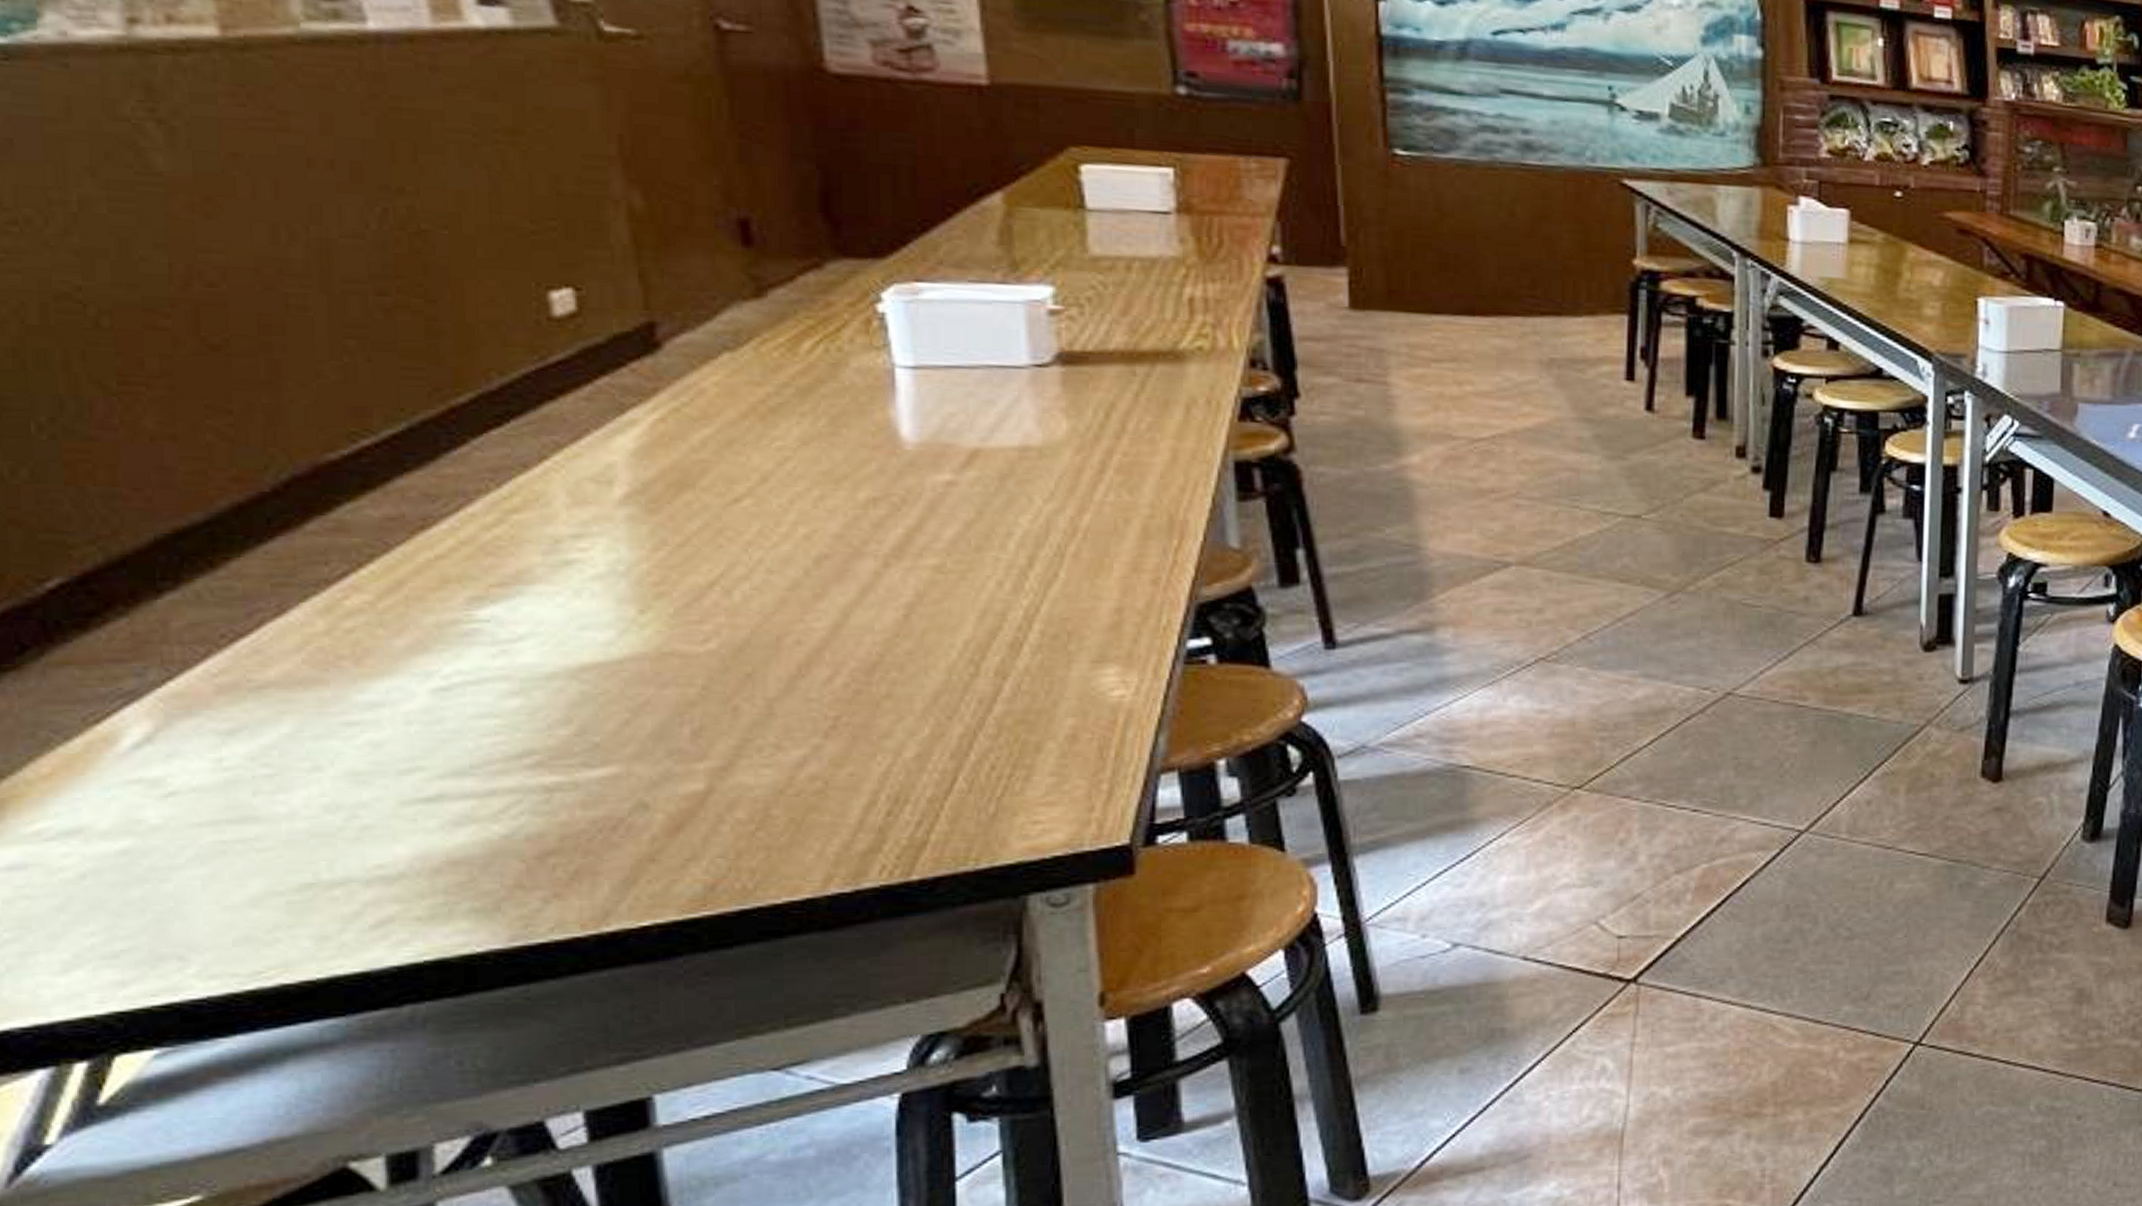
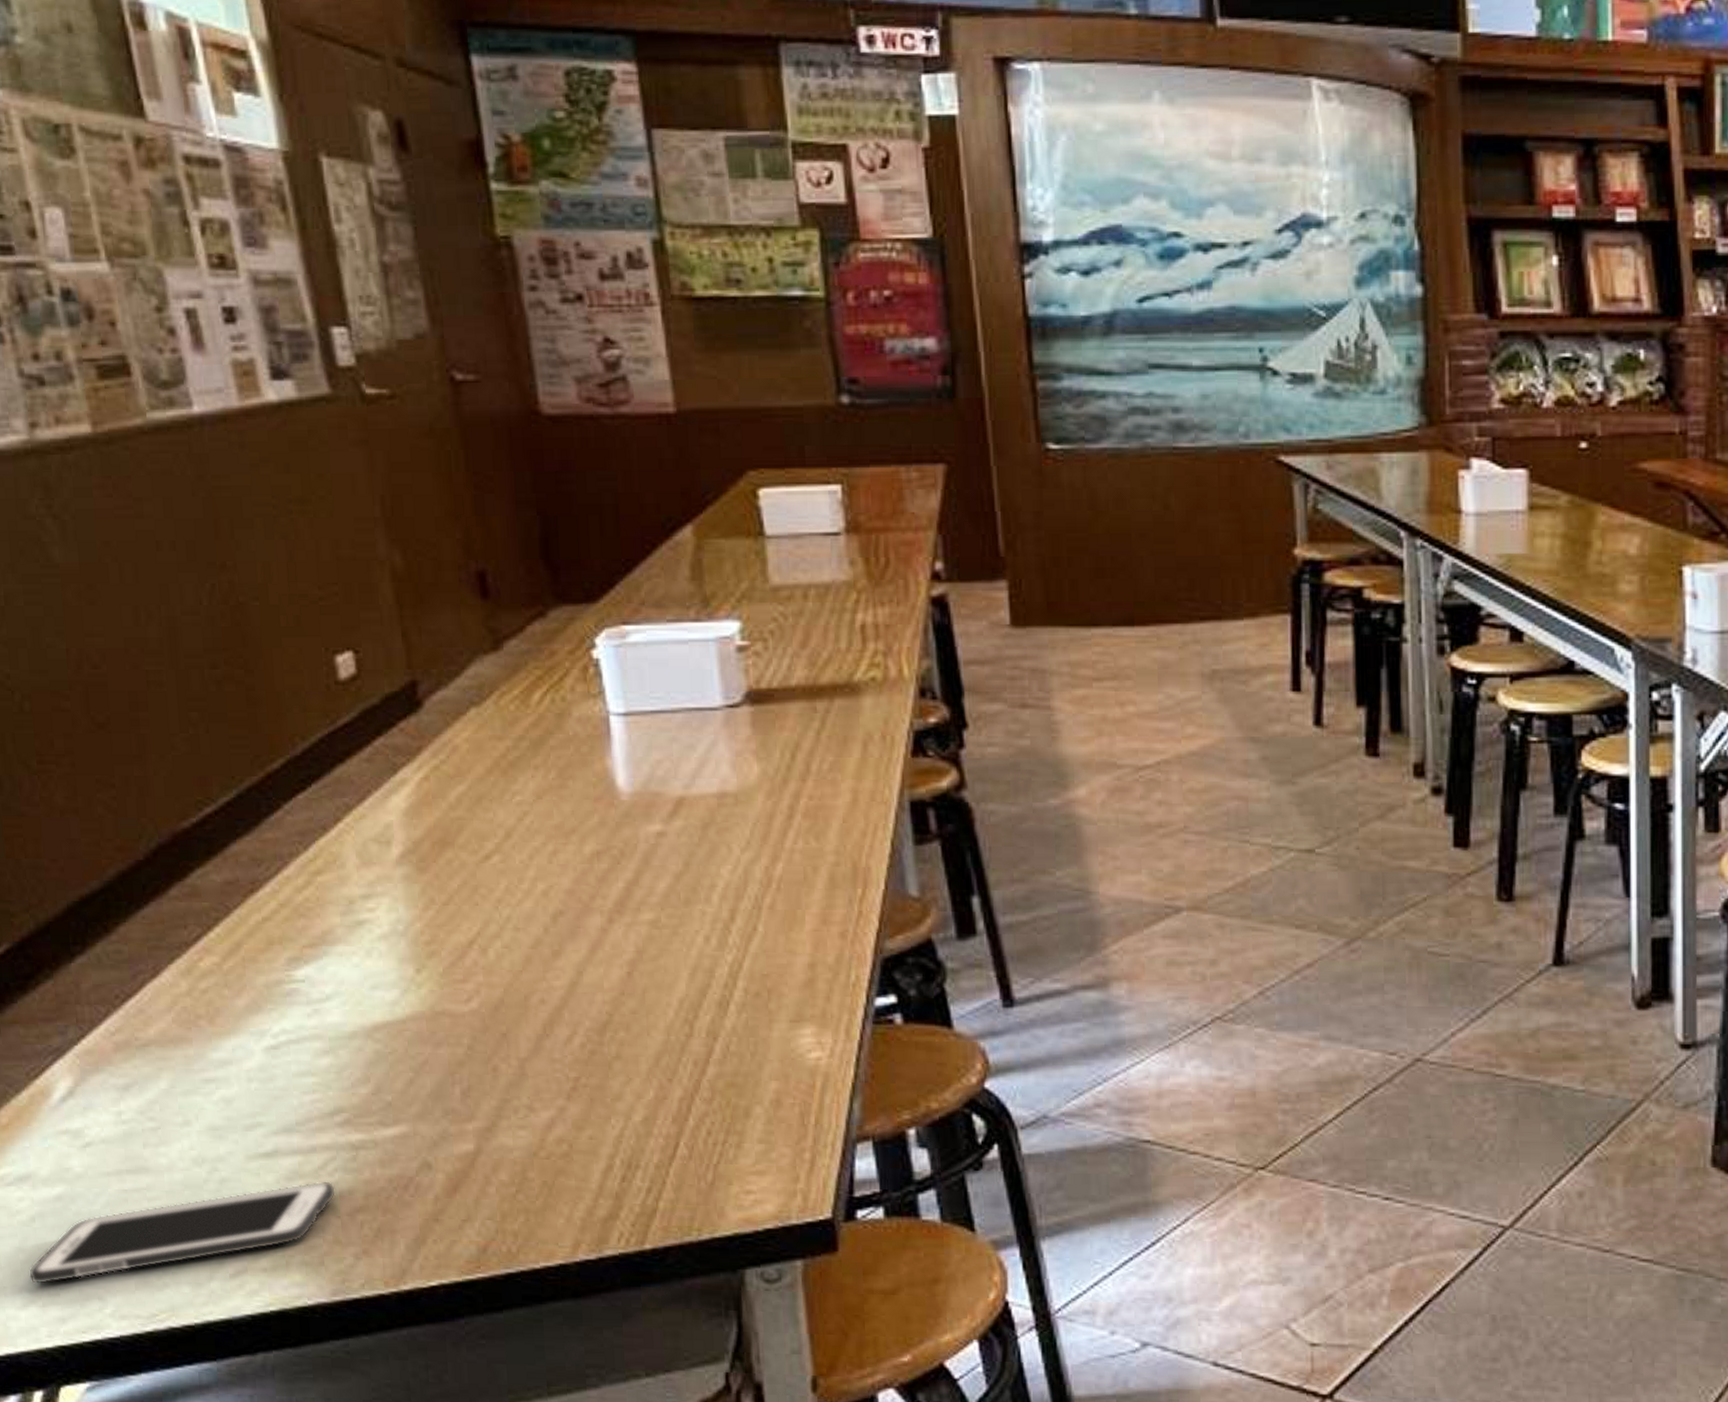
cell phone: none [74,825,520,947] -> present [29,1181,336,1285]

